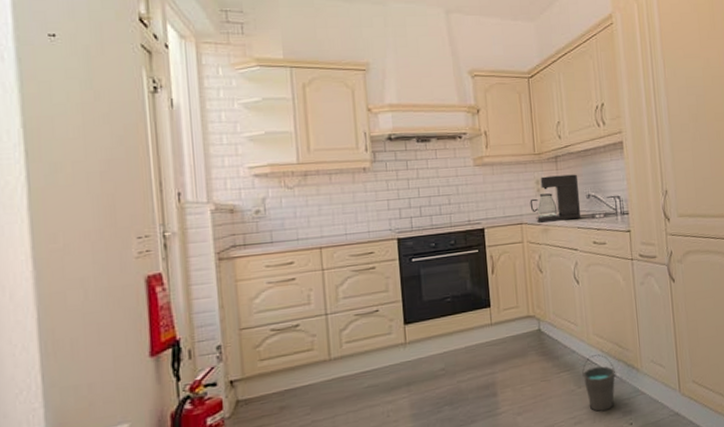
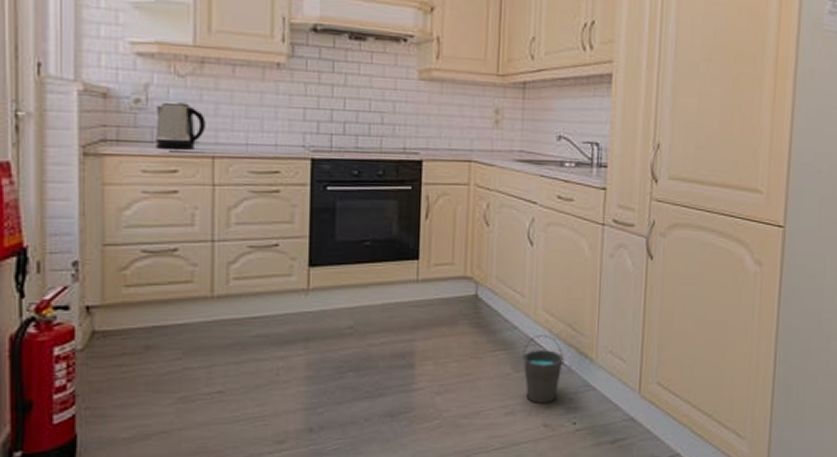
kettle: none [272,208,313,248] -> present [156,102,206,151]
coffee maker: present [529,174,582,223] -> none [483,105,550,165]

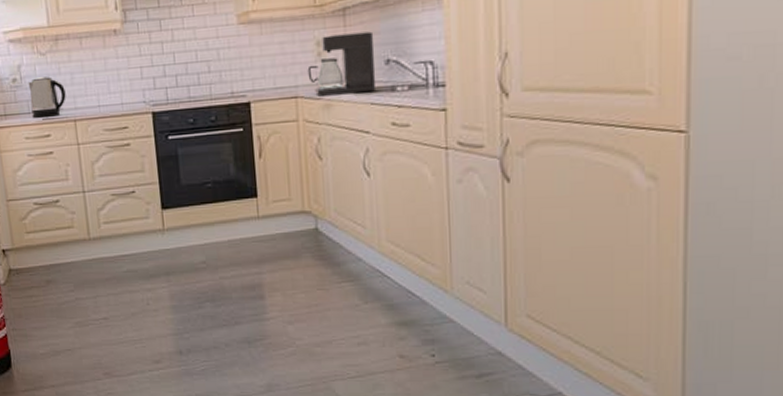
coffee maker: none [483,105,550,165] -> present [307,31,377,96]
bucket: present [523,335,565,405] -> none [370,266,416,336]

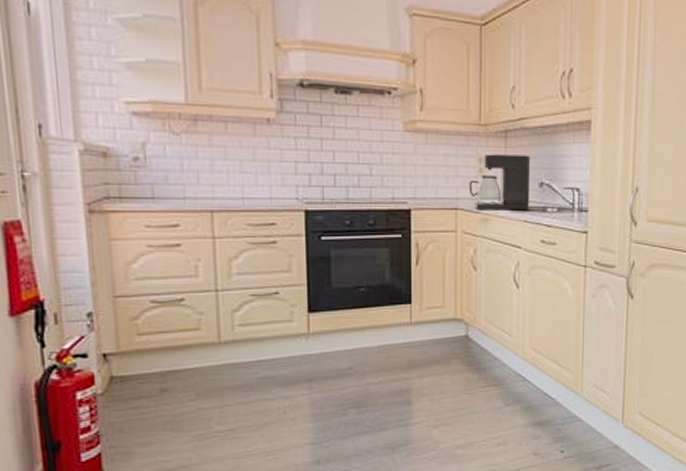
kettle: present [28,77,66,119] -> none [154,159,203,206]

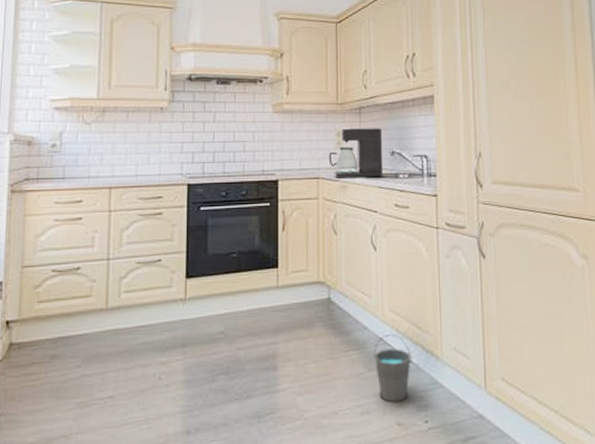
bucket: none [512,371,552,435] -> present [374,334,413,403]

